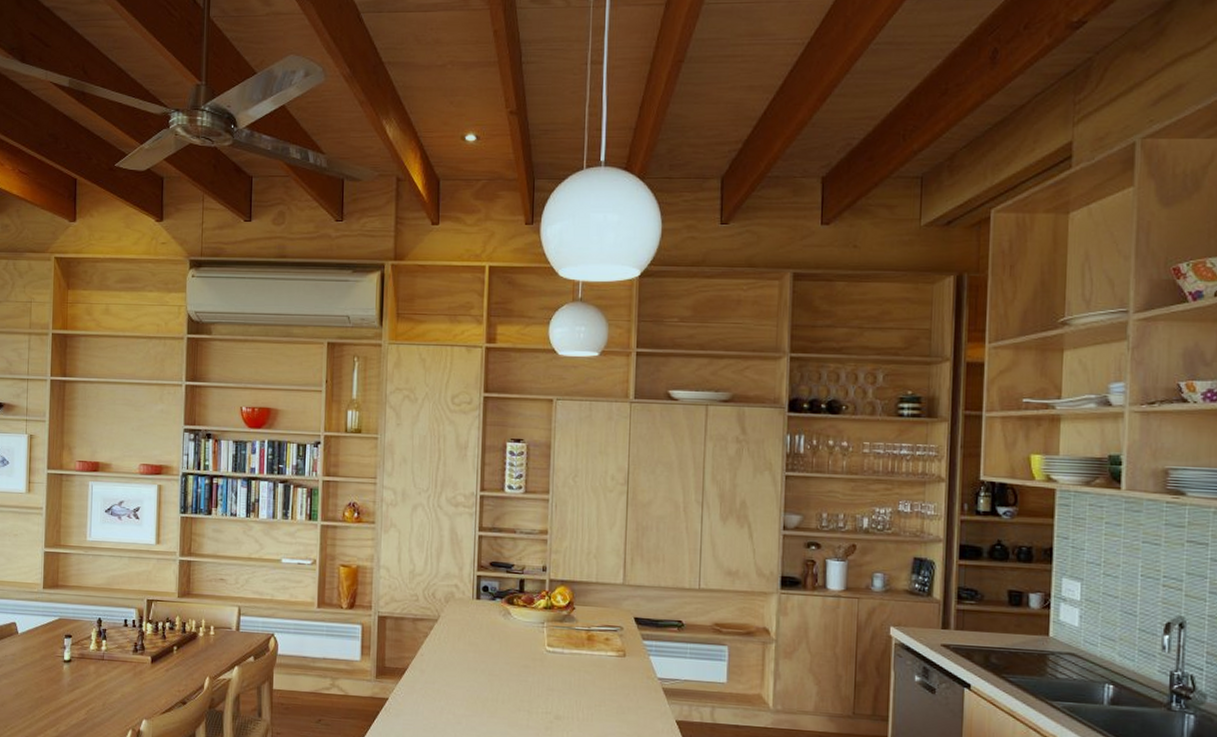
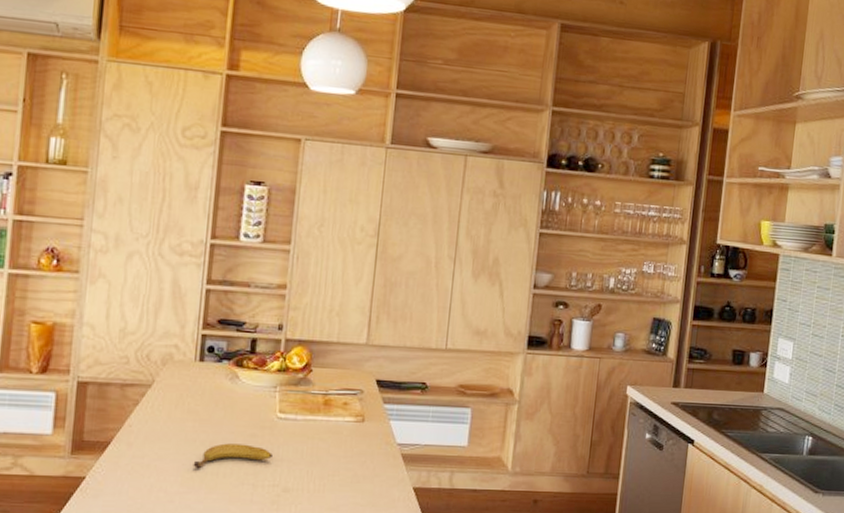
fruit: none [476,673,544,695] -> present [193,443,272,469]

